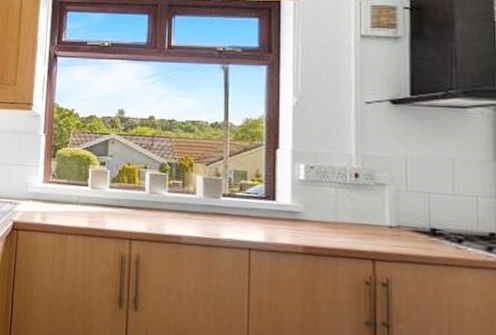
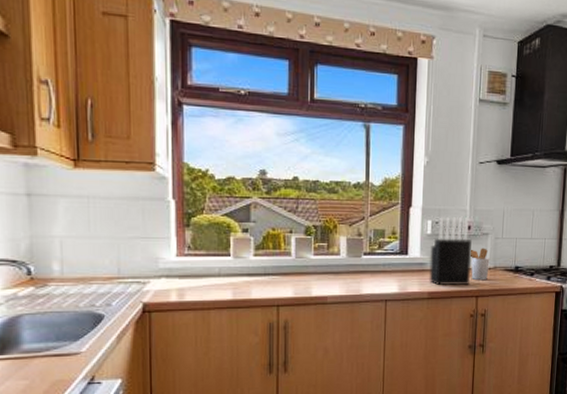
knife block: none [304,161,363,244] -> present [429,217,472,286]
utensil holder: none [359,200,390,242] -> present [470,248,490,281]

